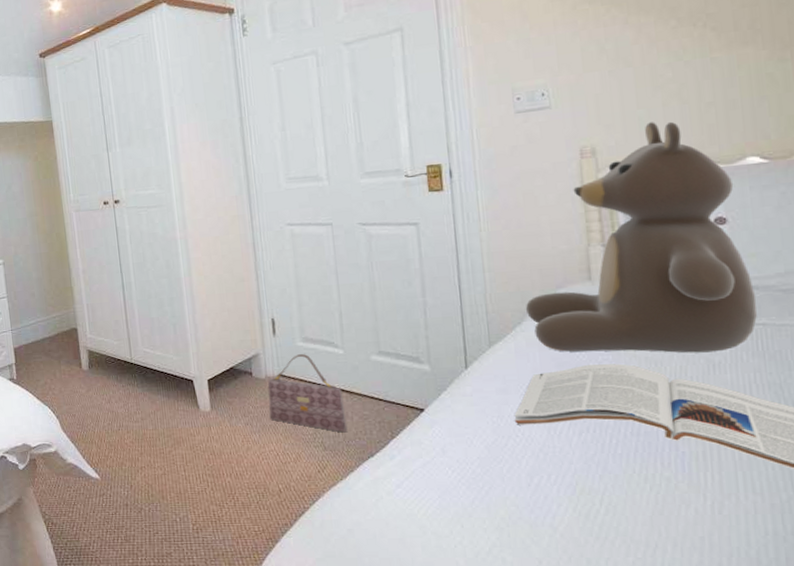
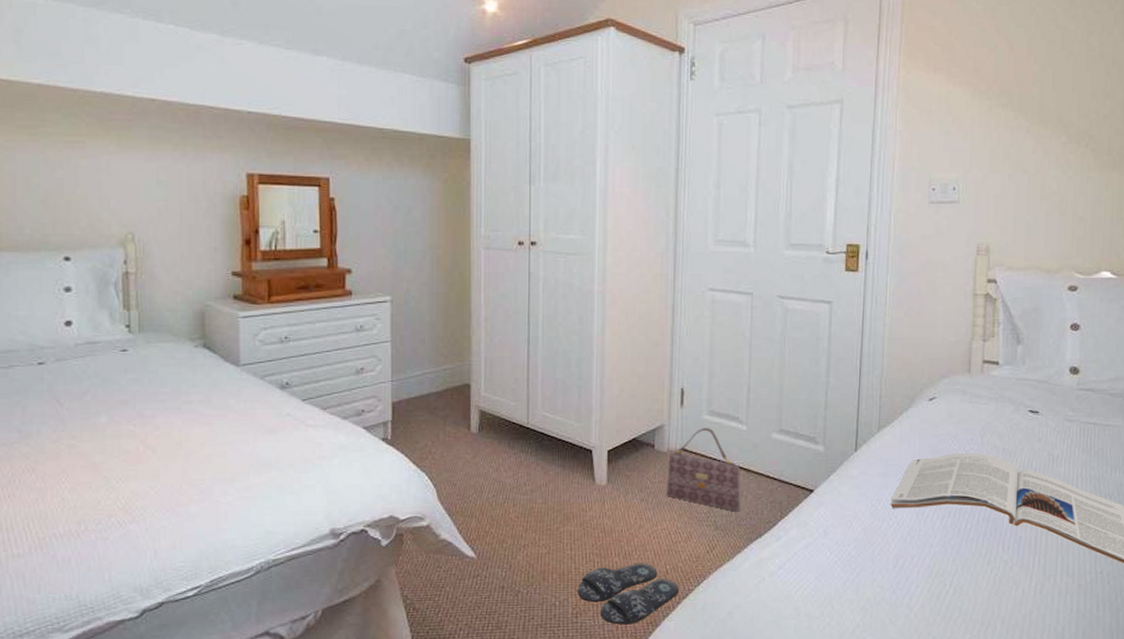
slippers: none [195,482,295,540] -> present [578,563,679,625]
teddy bear: present [525,121,757,354] -> none [913,229,1092,446]

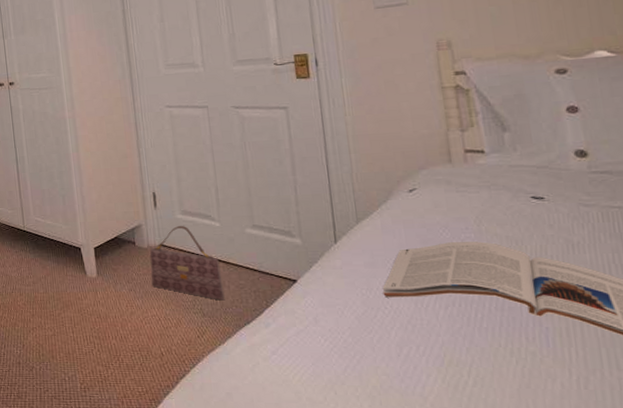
slippers: present [578,563,679,625] -> none [83,345,176,400]

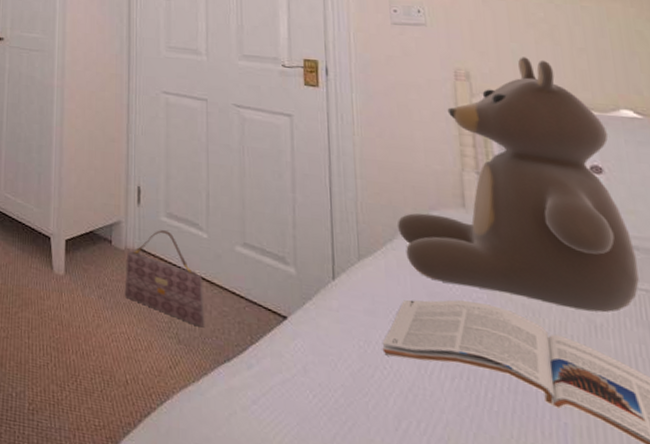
teddy bear: none [389,17,613,233] -> present [396,57,639,313]

